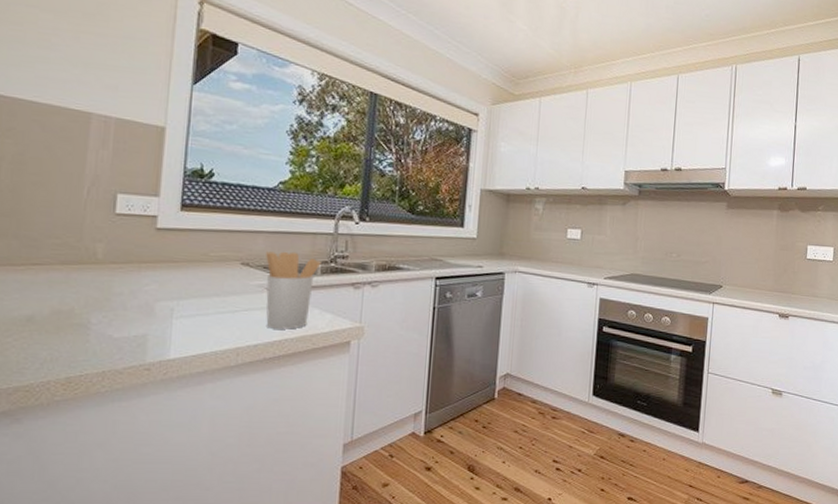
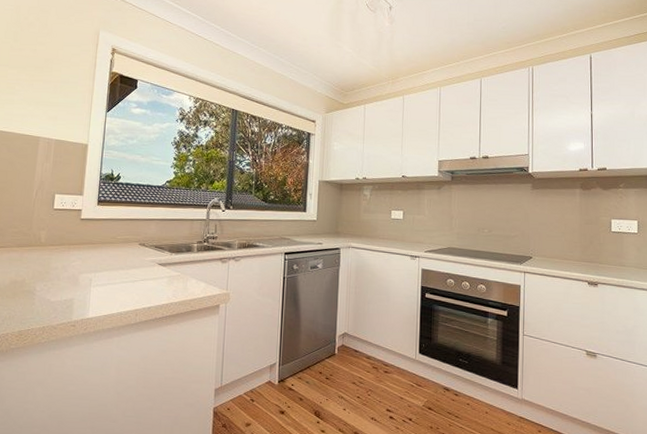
utensil holder: present [266,251,321,330] -> none [157,234,197,295]

